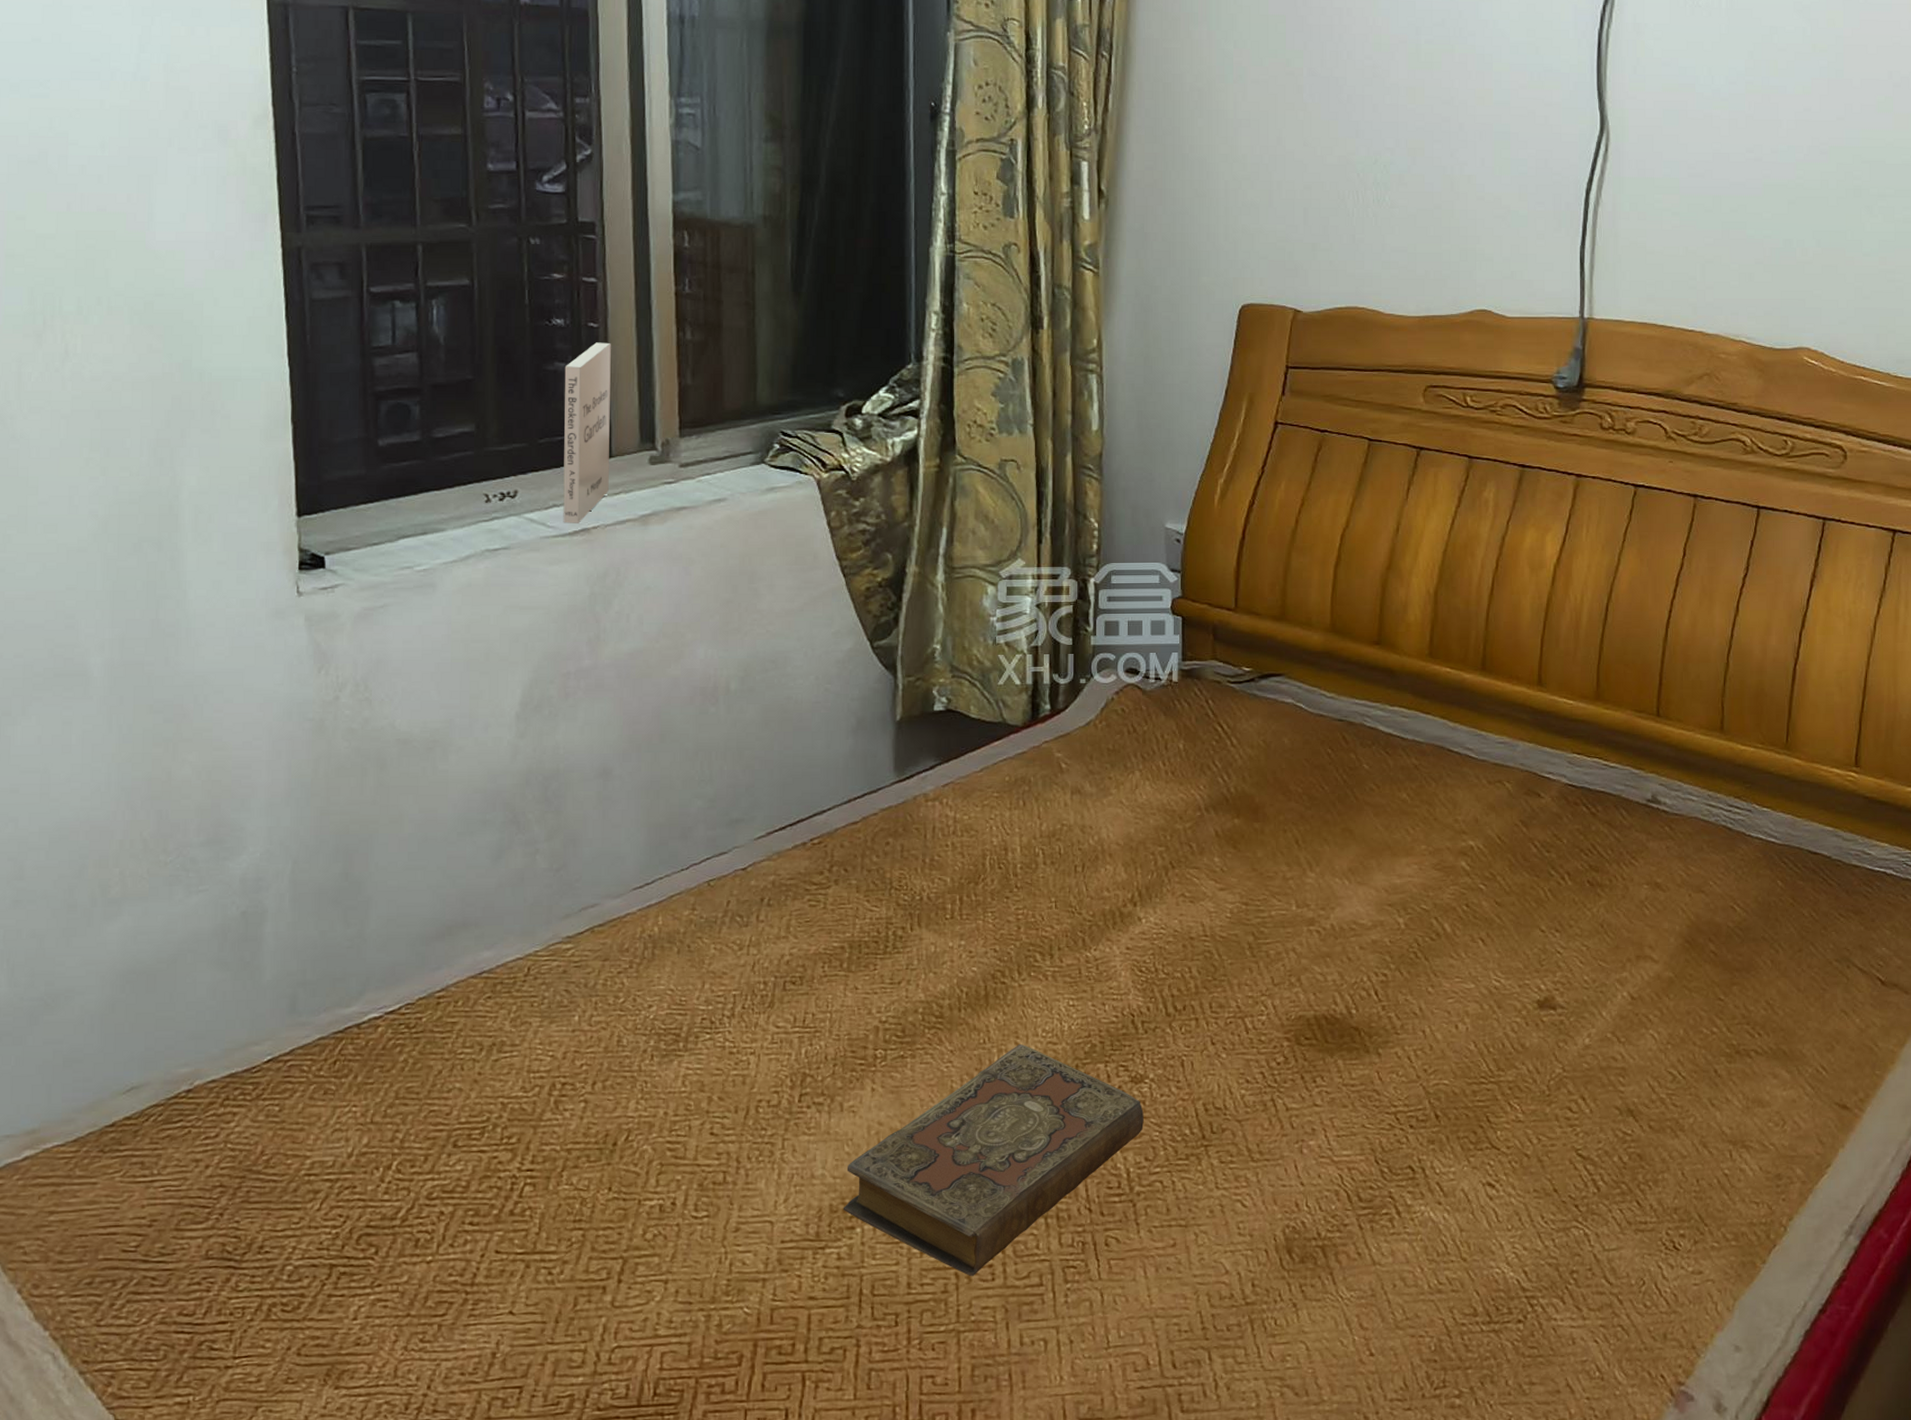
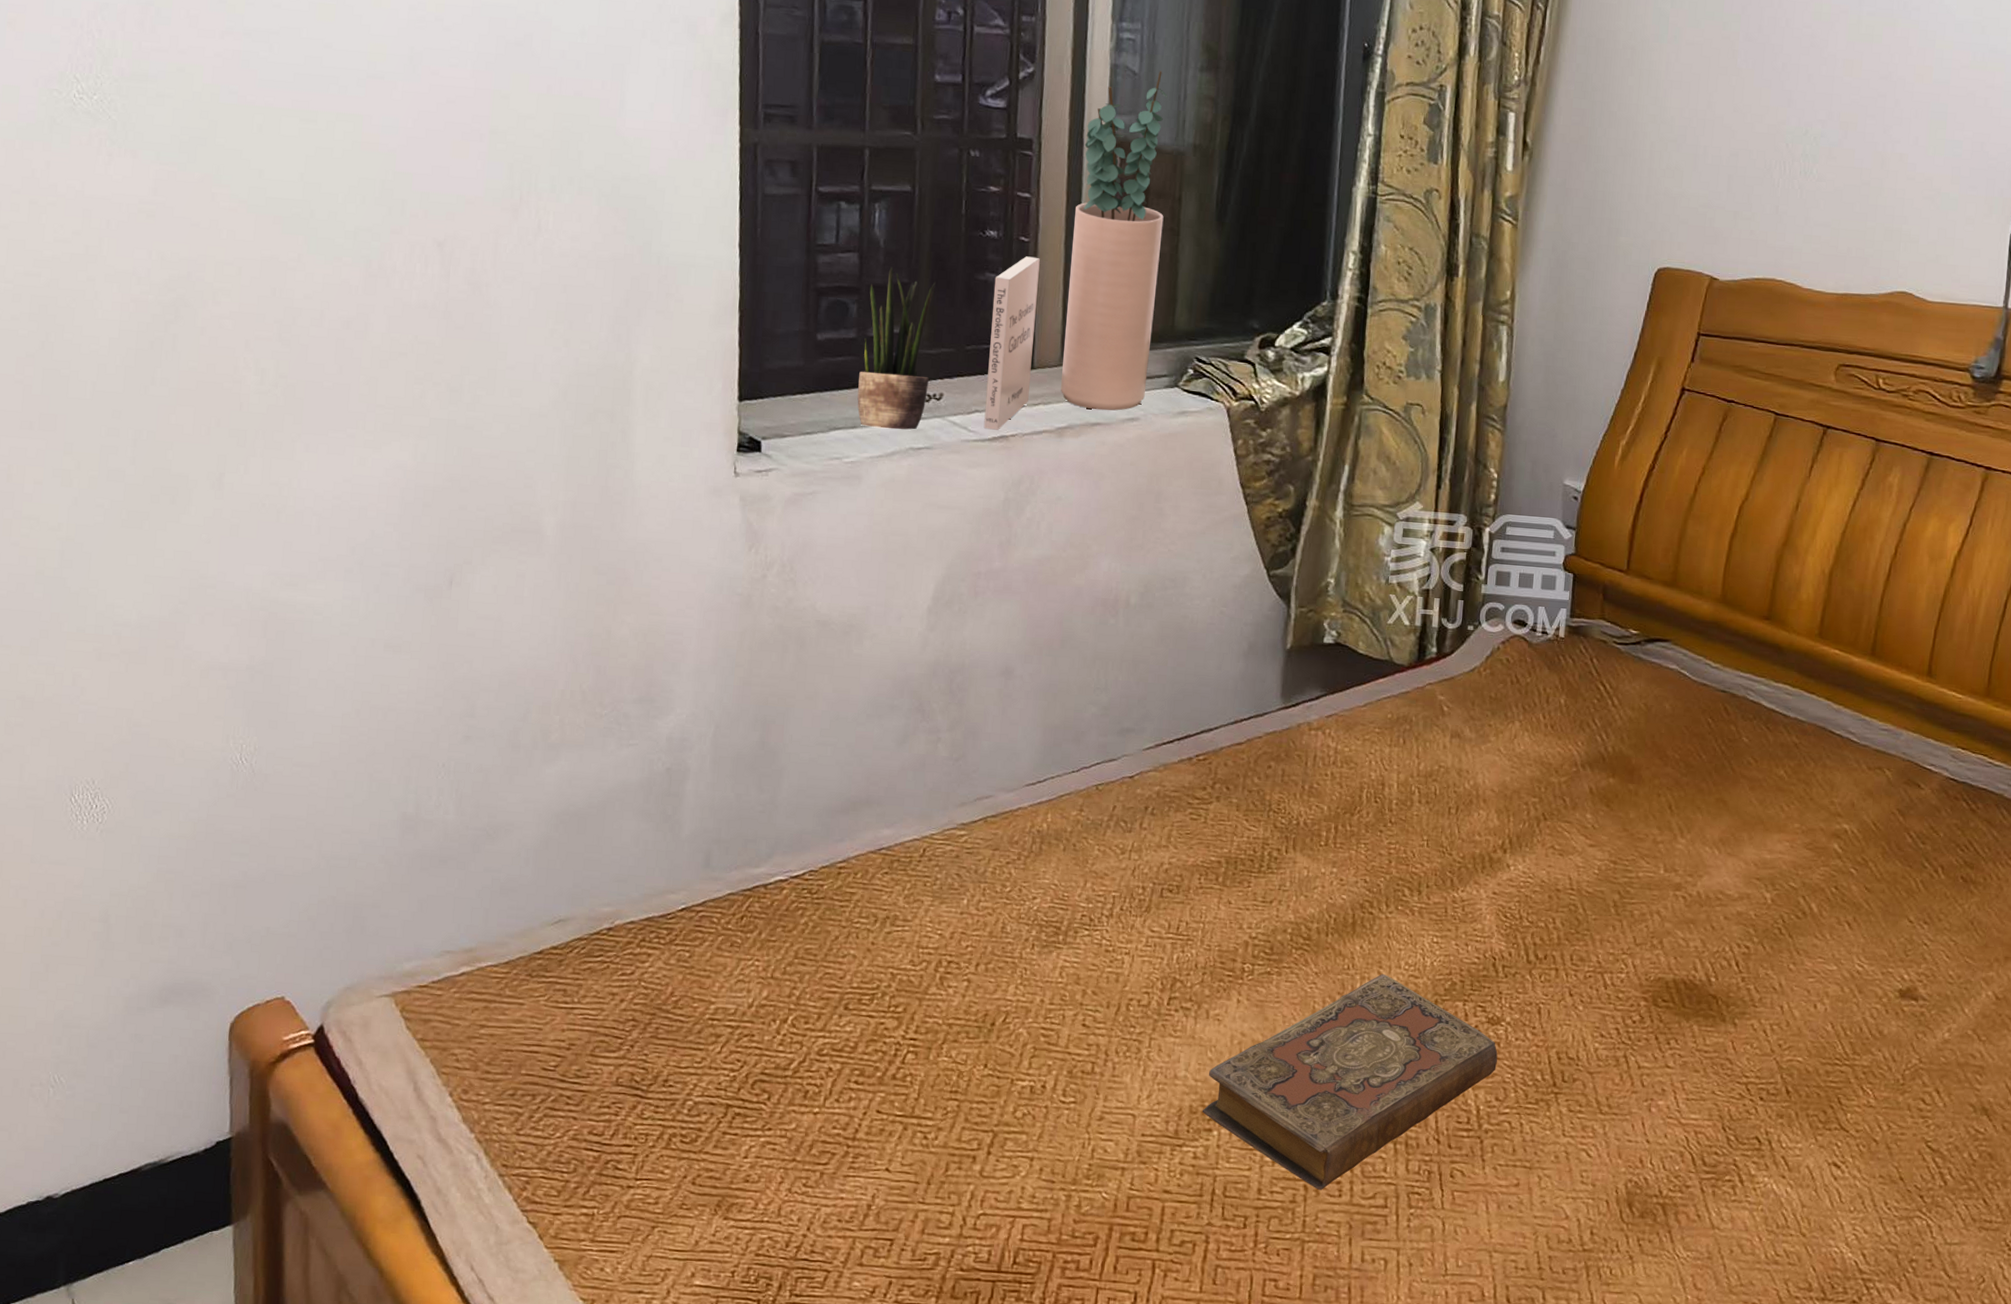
potted plant: none [426,364,502,532] -> present [857,266,936,430]
vase: none [642,144,738,494] -> present [1061,71,1167,411]

